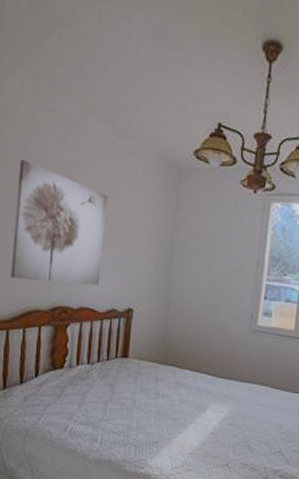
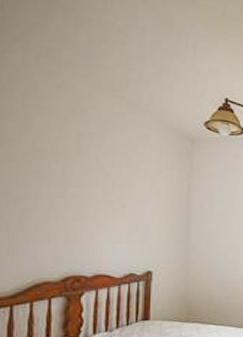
wall art: present [11,159,108,286] -> none [14,131,120,253]

